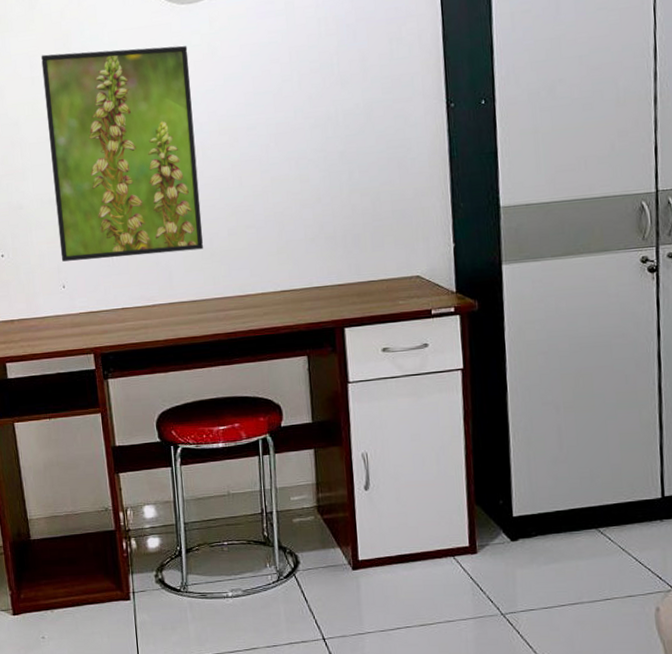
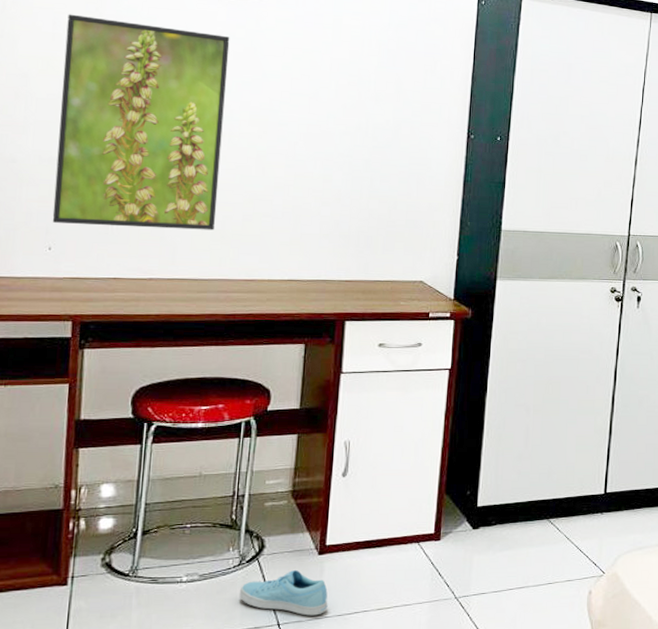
sneaker: none [282,585,370,631] -> present [239,569,328,616]

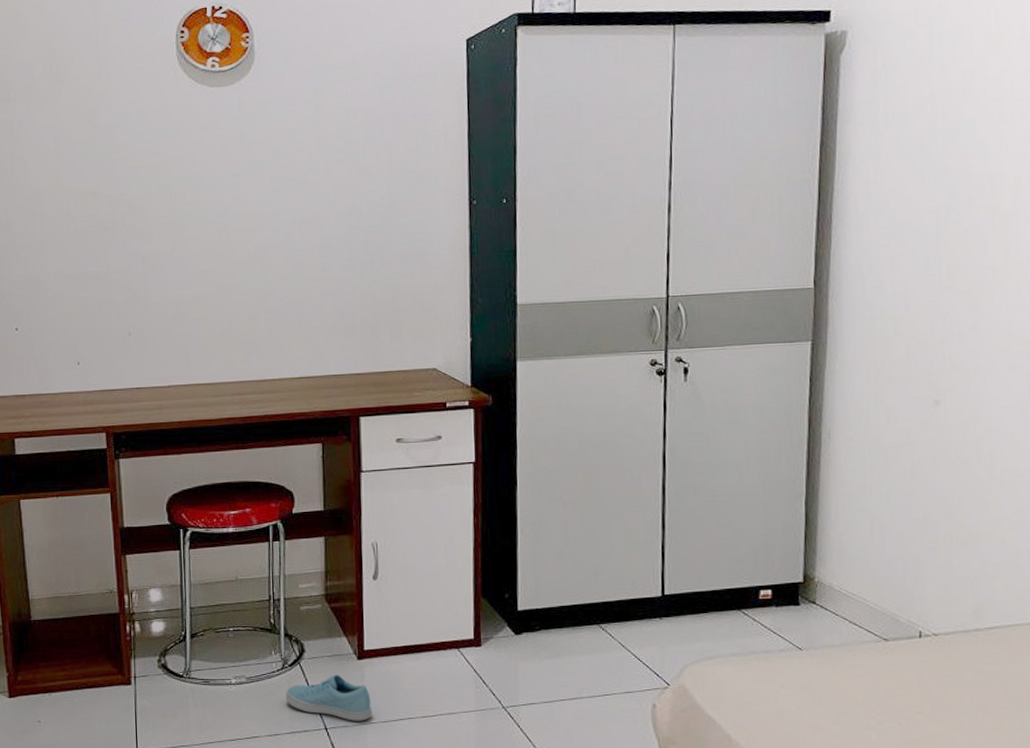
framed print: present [52,14,230,230] -> none [66,128,223,338]

